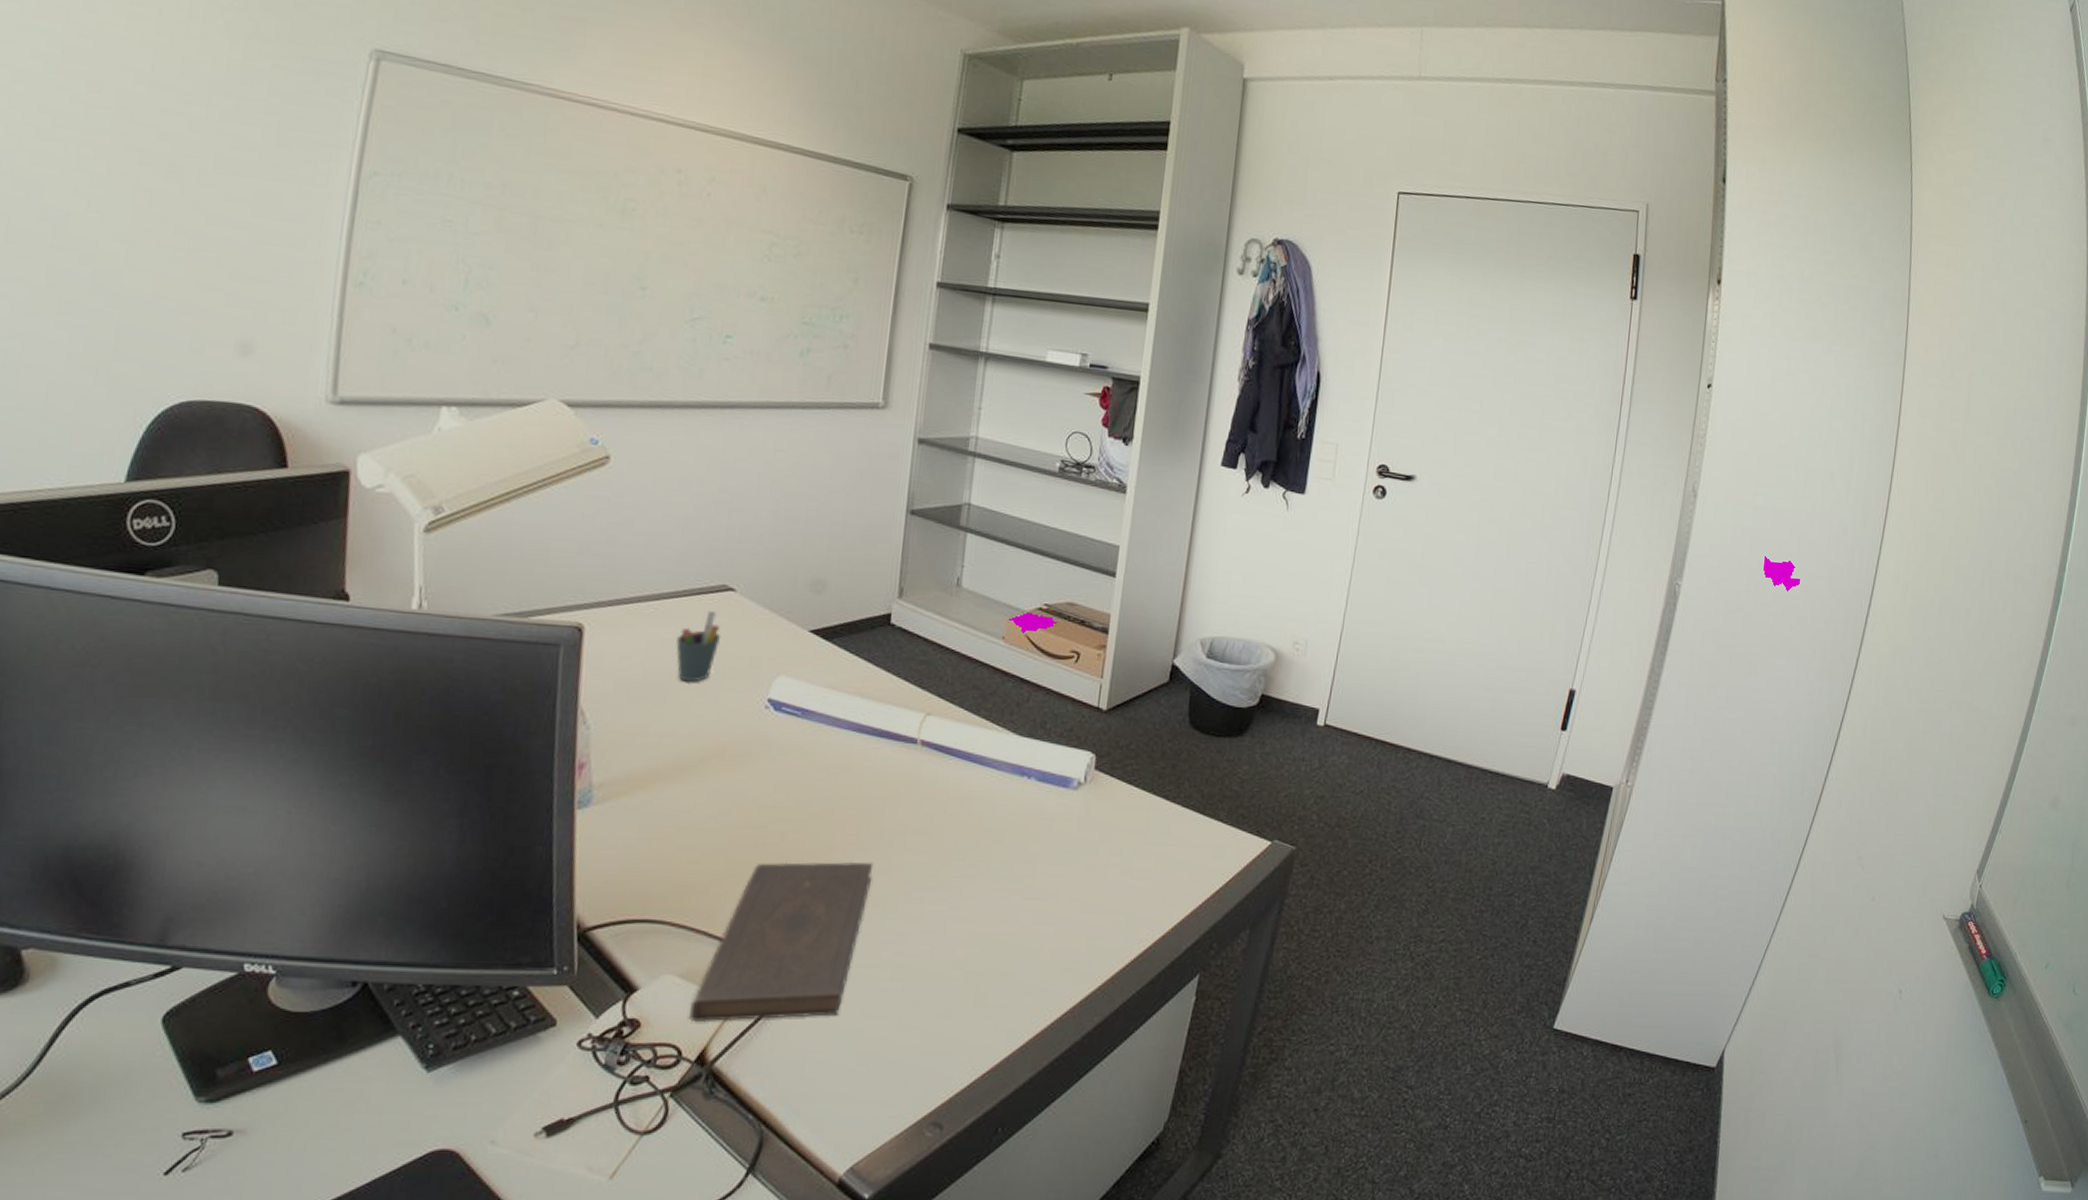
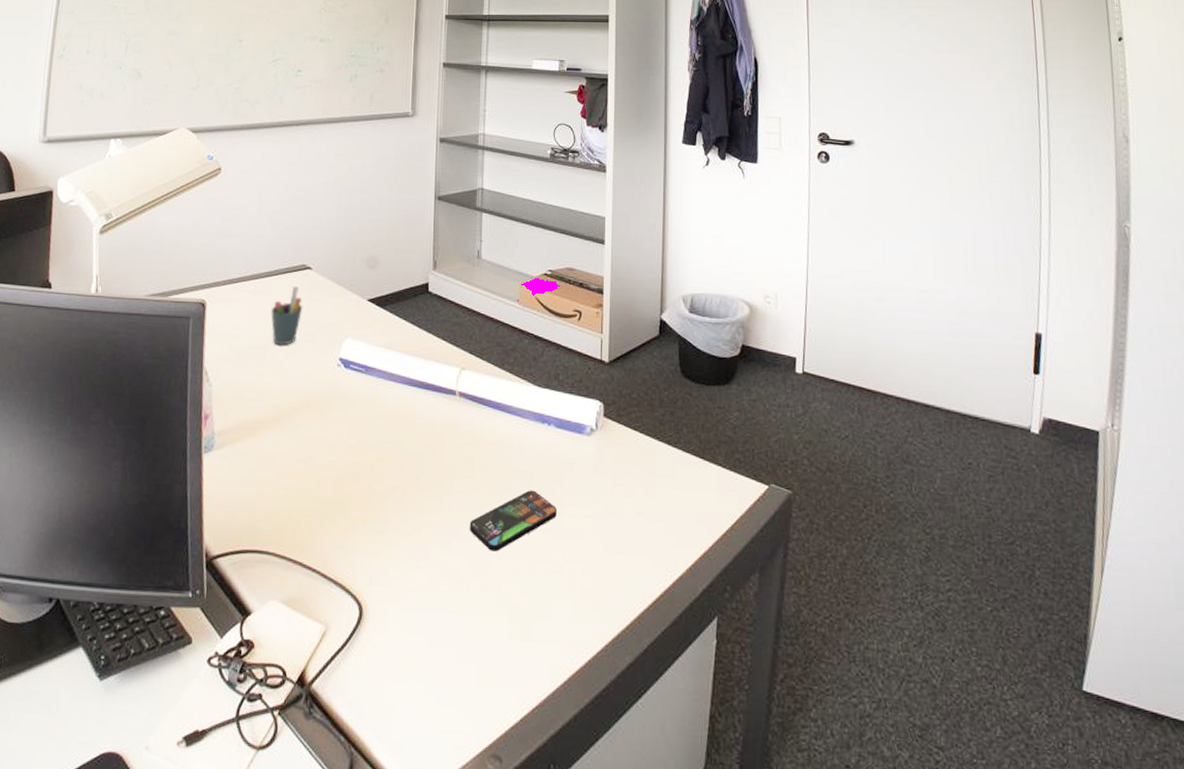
book: present [688,861,874,1023] -> none [290,500,428,646]
smartphone: none [922,848,1030,915] -> present [469,490,557,552]

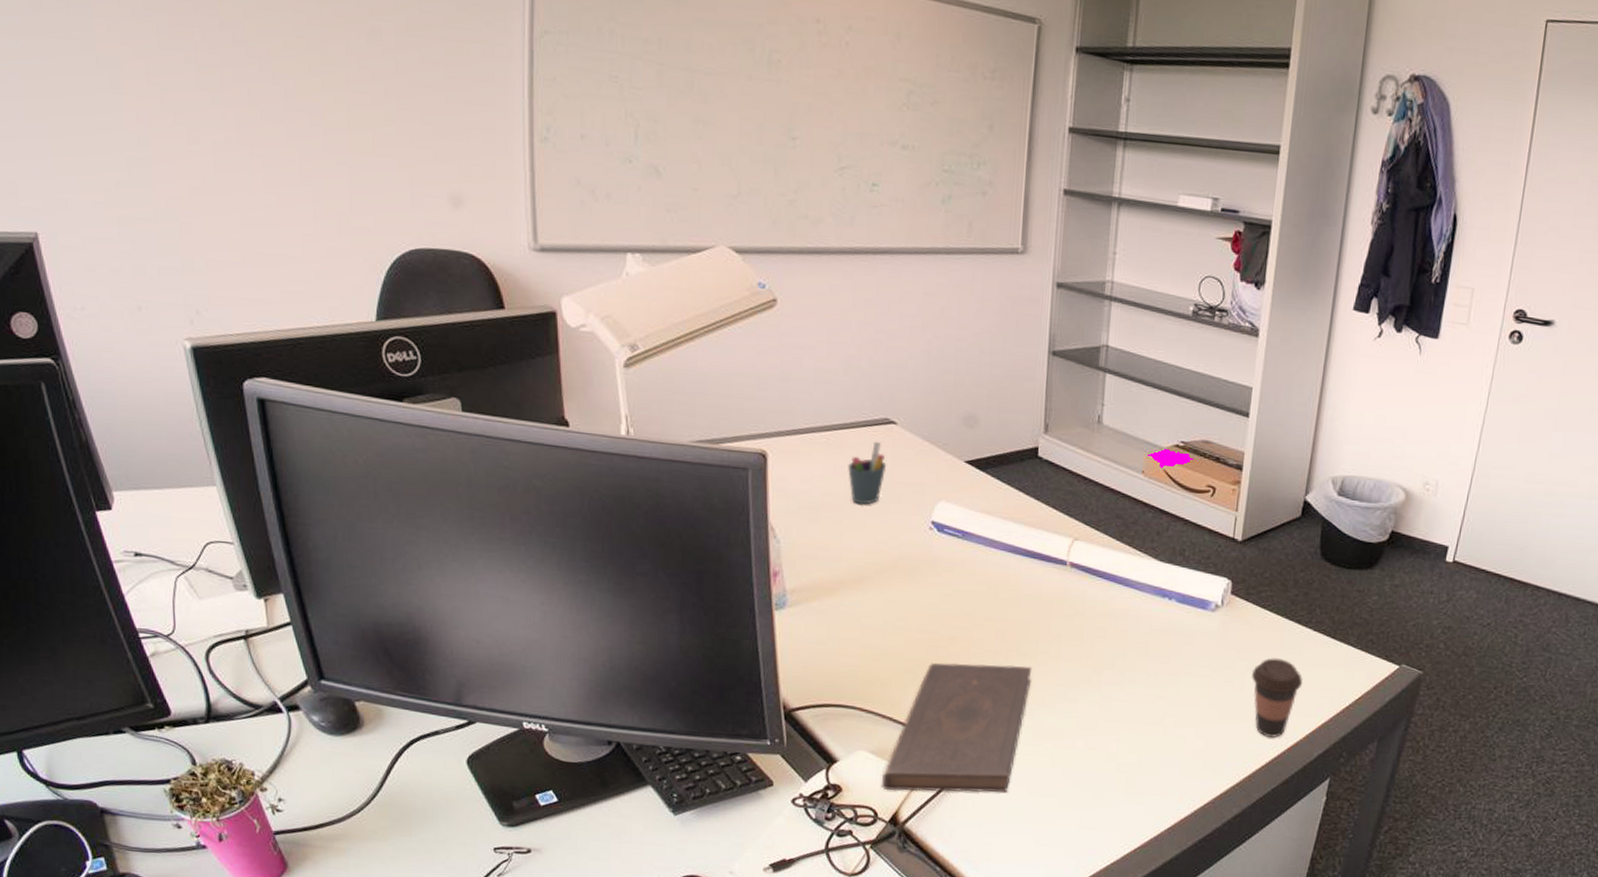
book: none [290,500,428,646] -> present [881,662,1033,793]
smartphone: present [469,490,557,552] -> none [1076,660,1172,715]
coffee cup: none [629,482,678,571] -> present [1251,658,1303,738]

